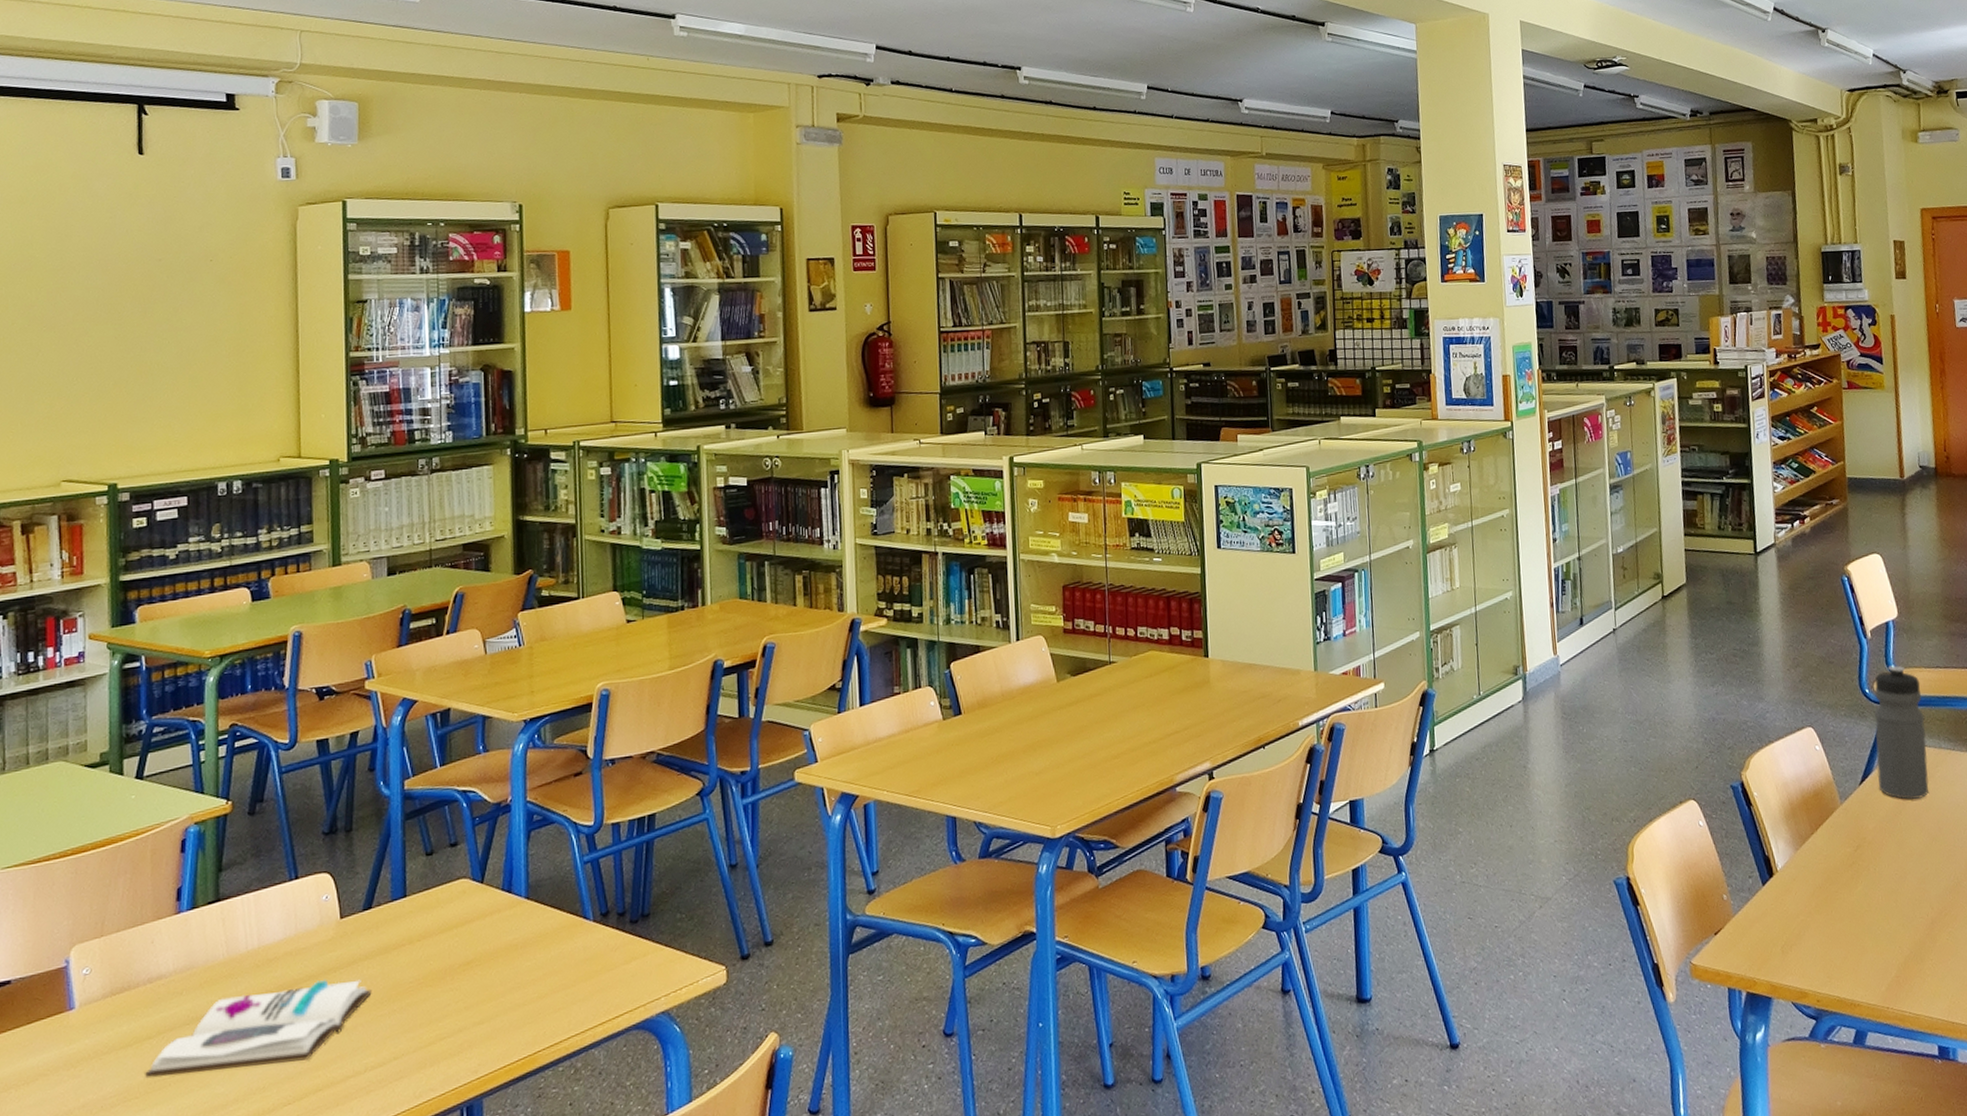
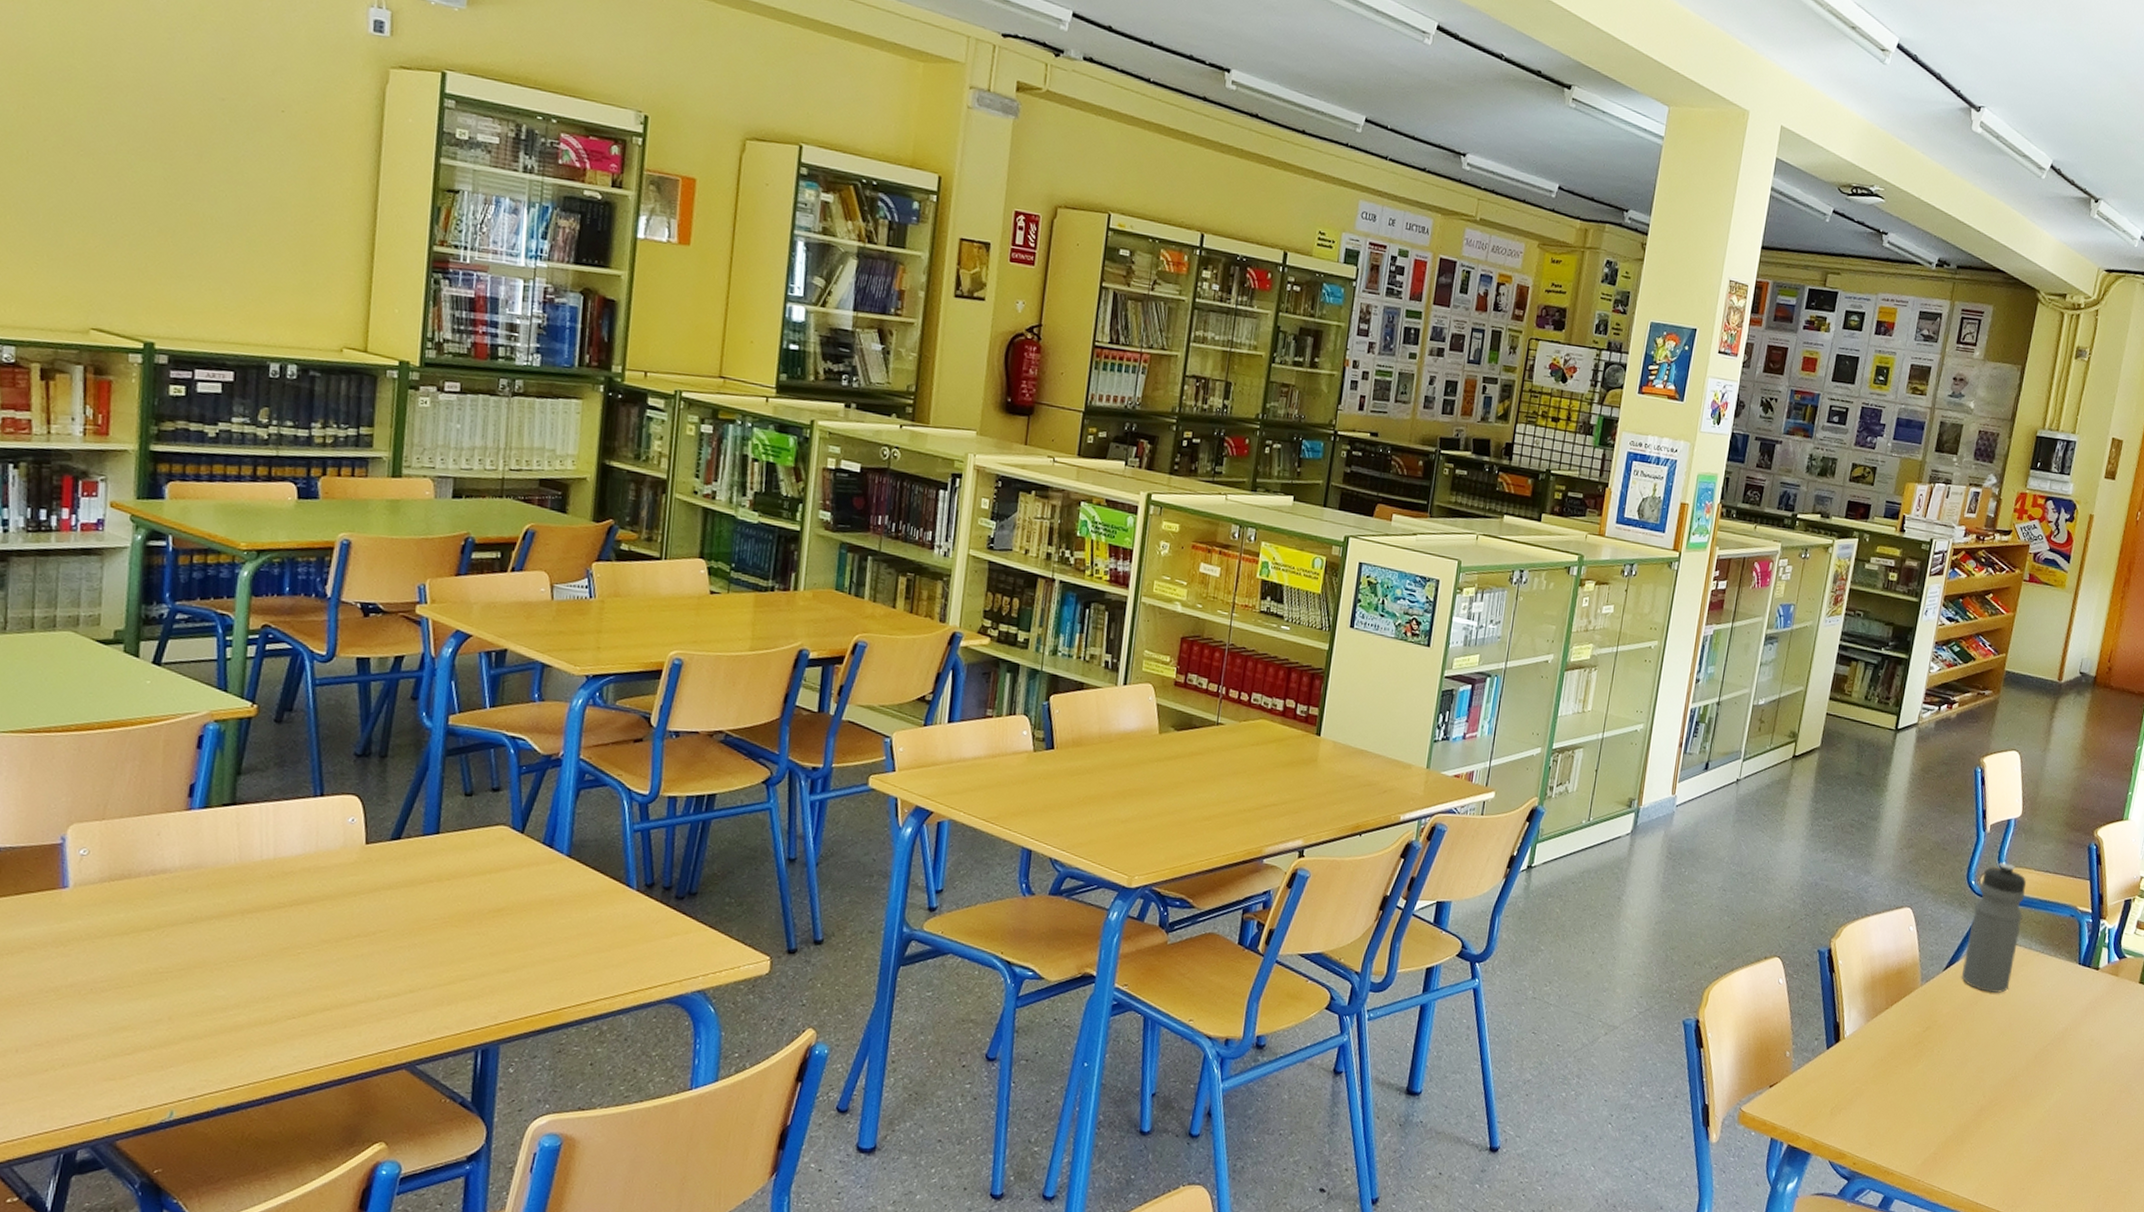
book: present [145,979,372,1079] -> none [140,902,393,978]

